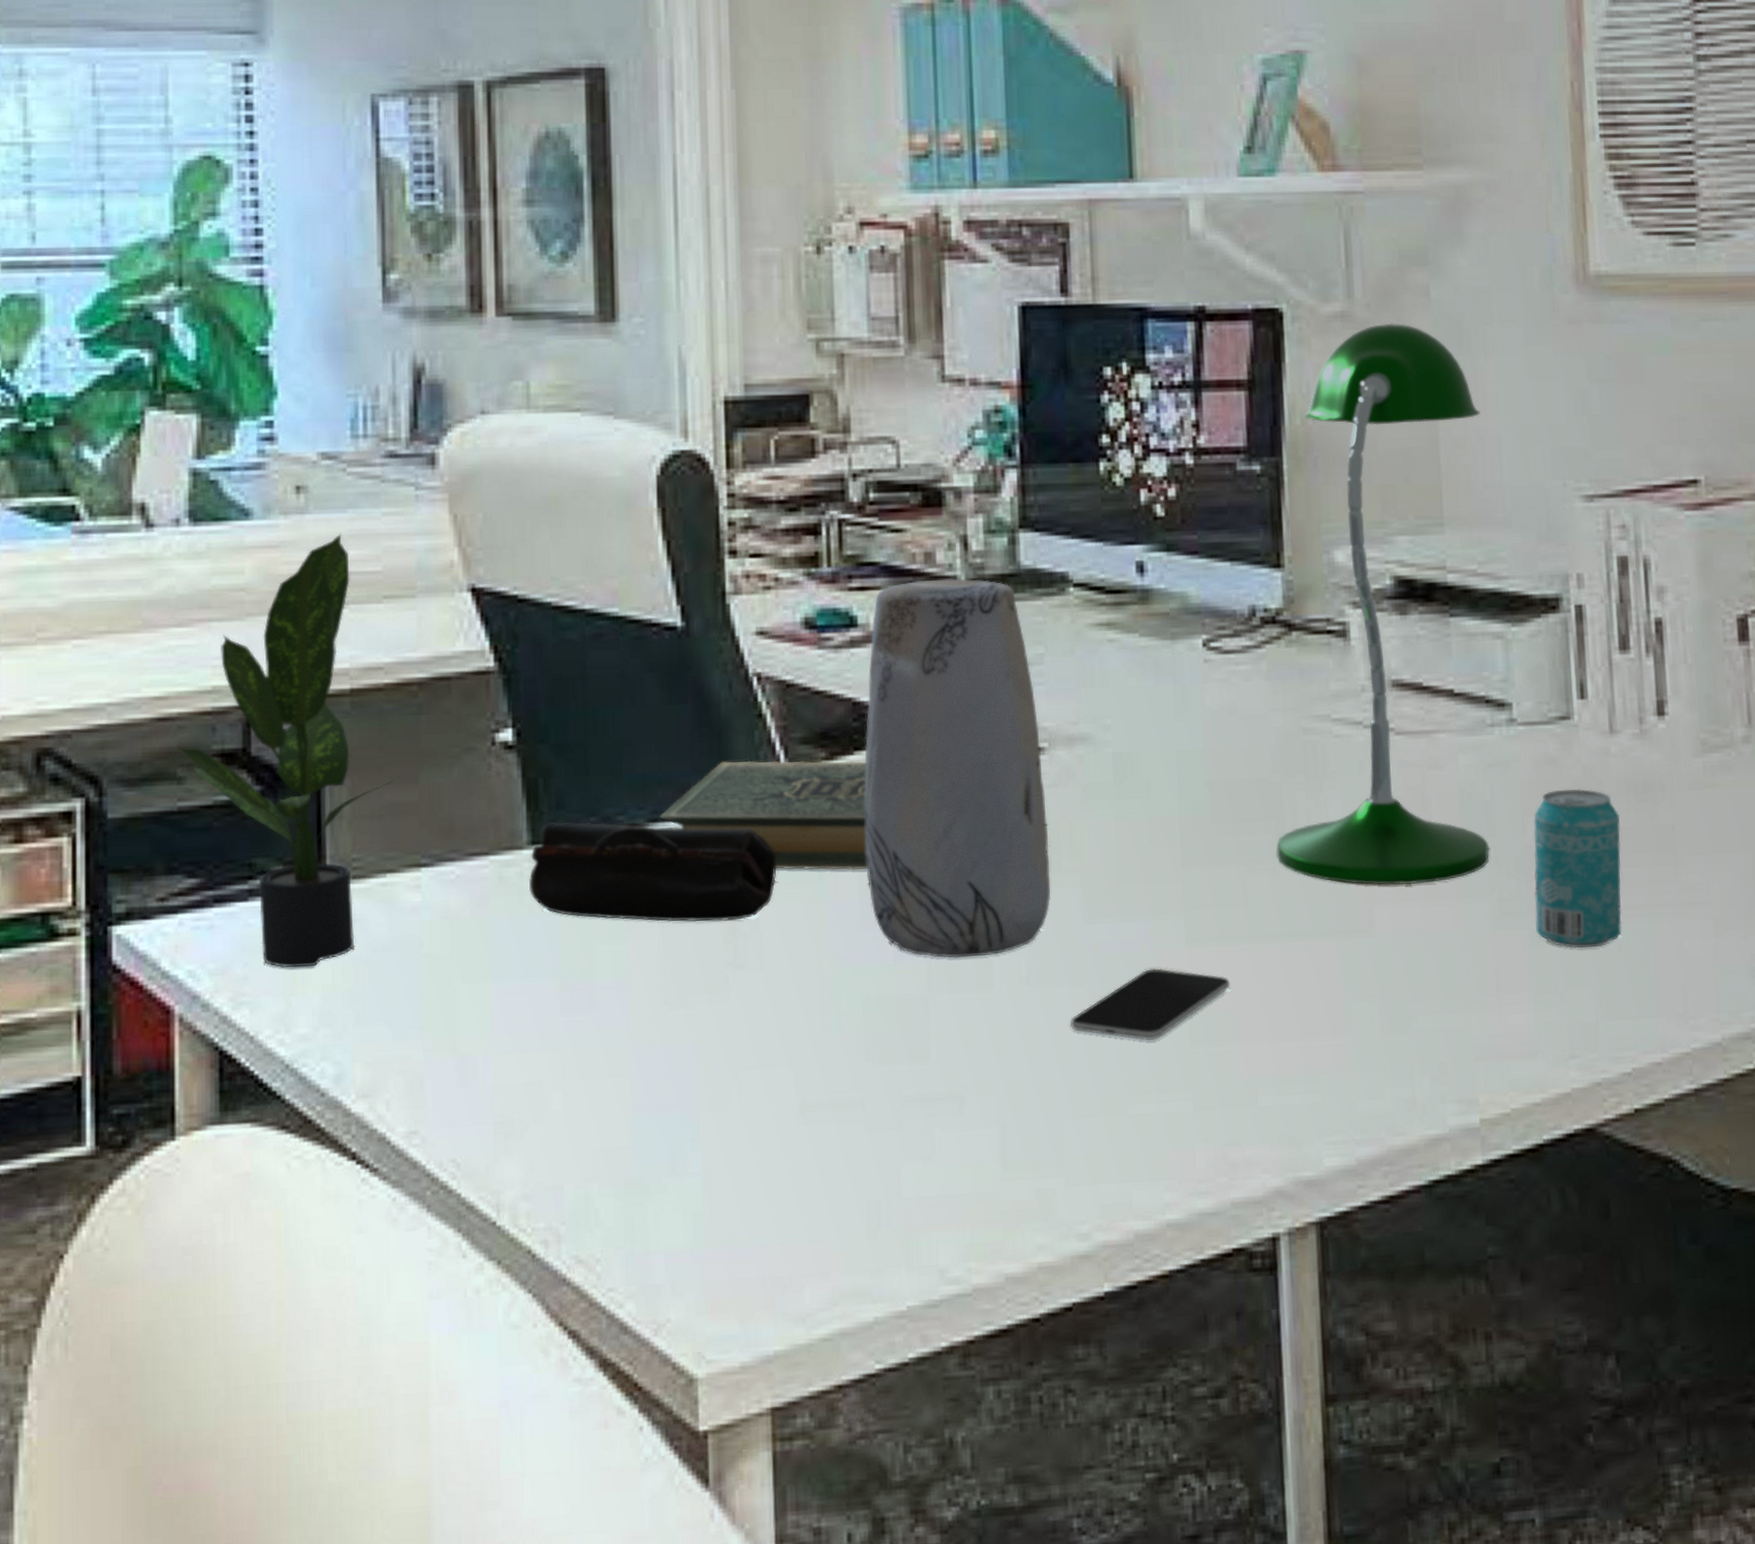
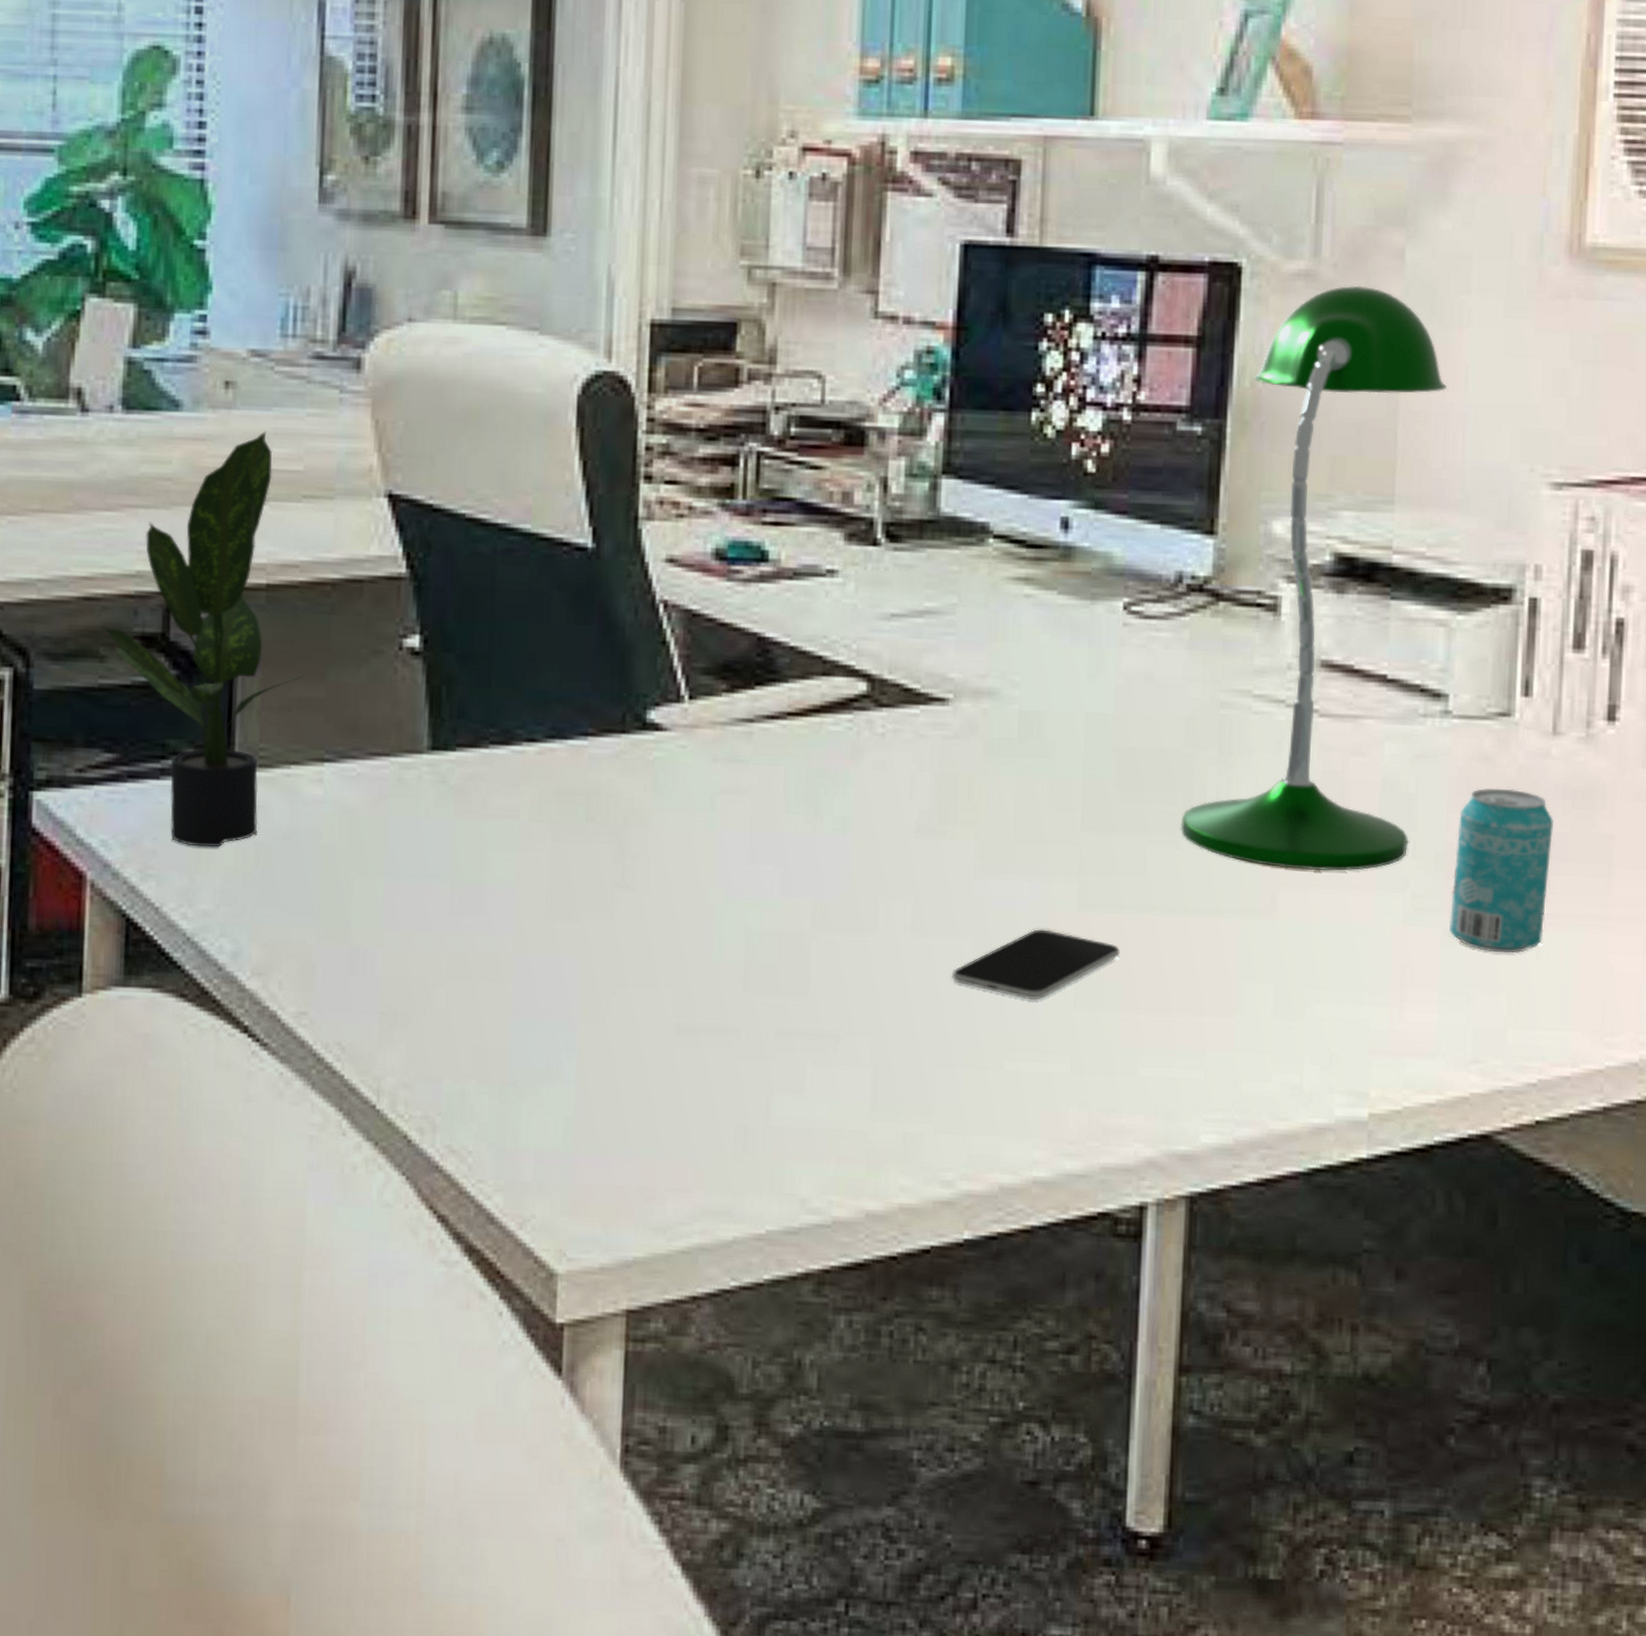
pencil case: present [529,822,777,922] -> none [427,730,670,842]
hardback book: present [659,760,868,871] -> none [557,685,766,804]
vase: present [863,578,1051,958] -> none [758,520,947,900]

